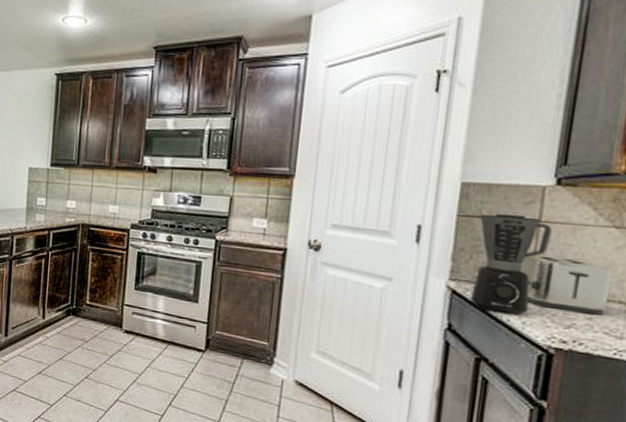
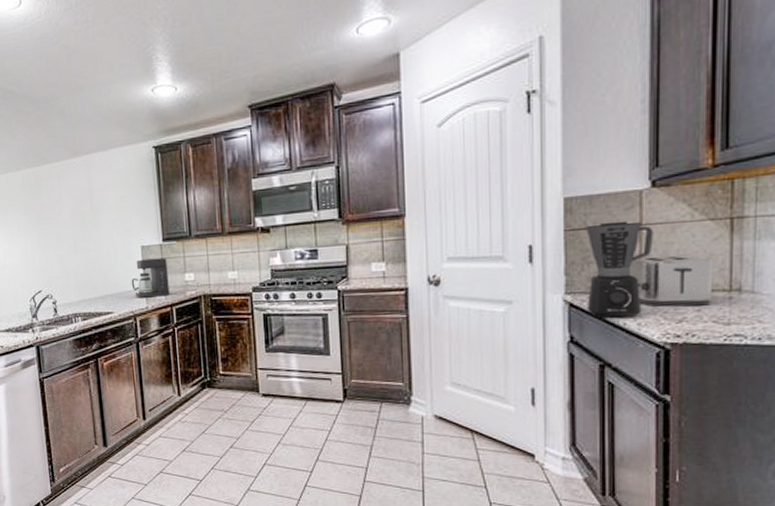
coffee maker: none [14,180,52,220] -> present [131,257,170,299]

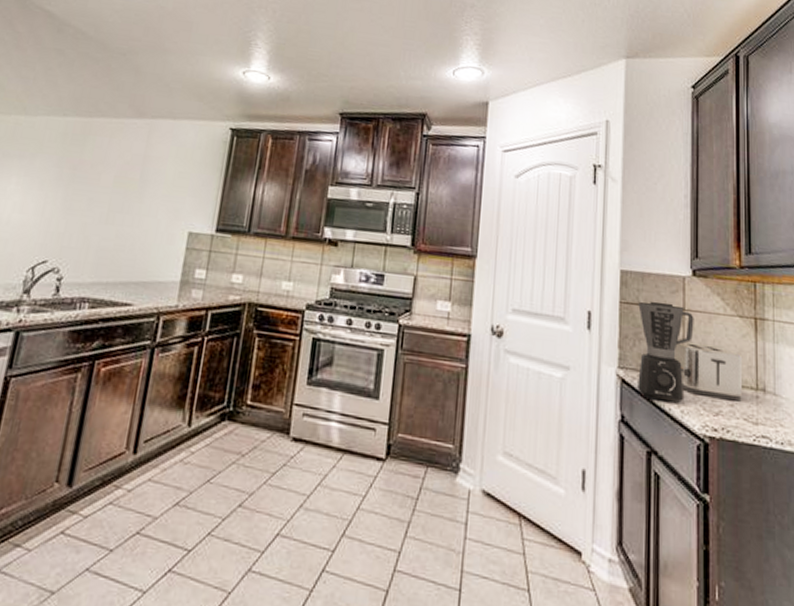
coffee maker: present [131,257,170,299] -> none [164,247,216,297]

